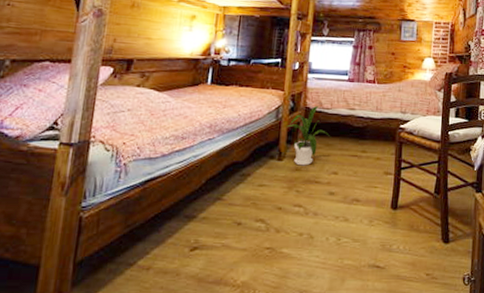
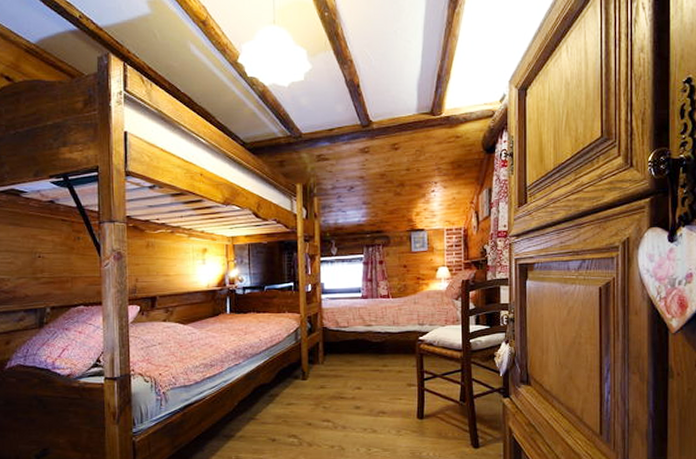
house plant: present [286,105,332,166] -> none [306,324,352,384]

